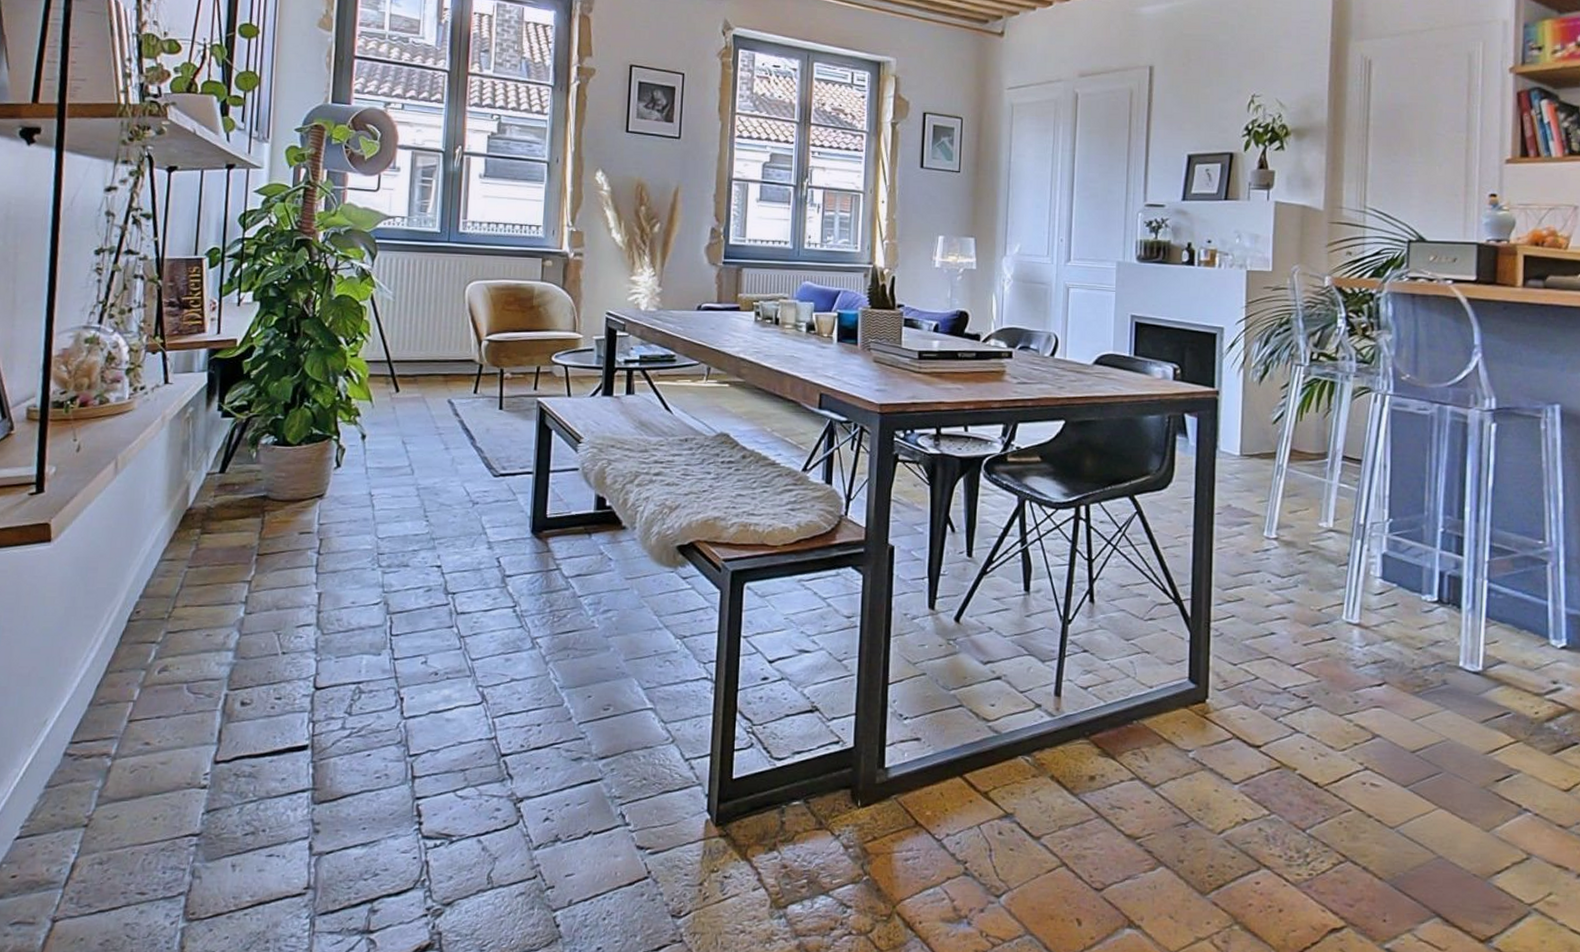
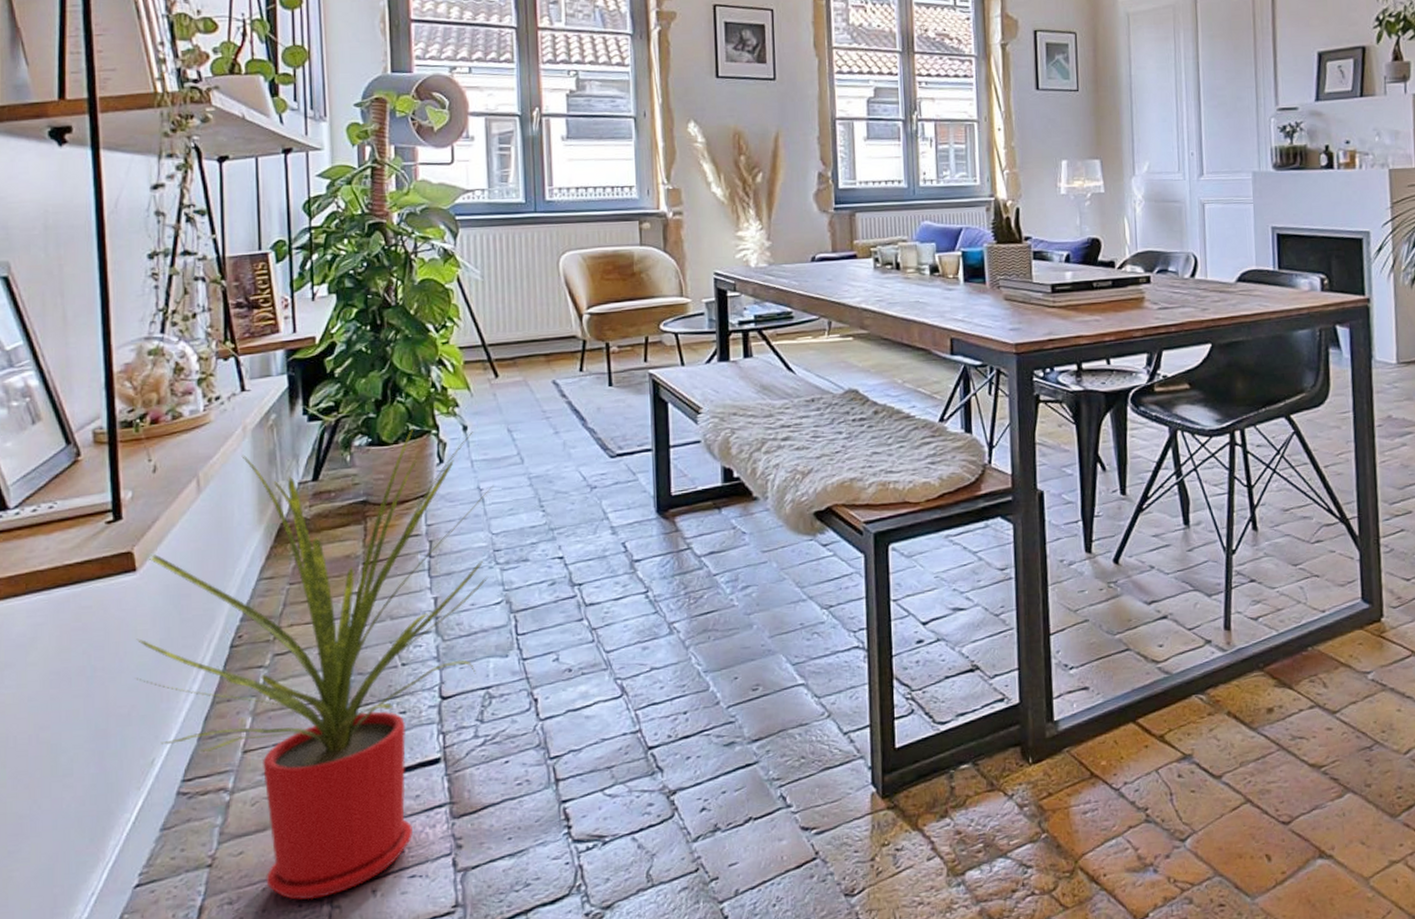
house plant: none [39,432,384,868] -> present [135,428,494,900]

